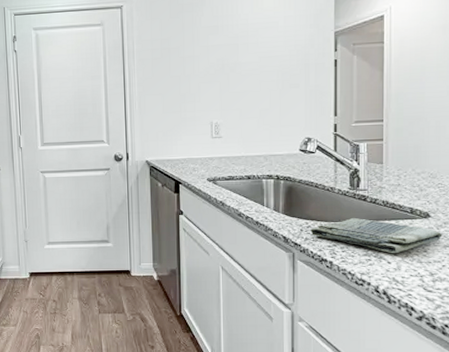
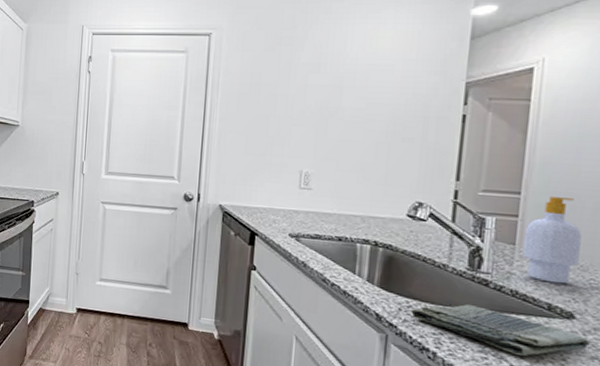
soap bottle: none [388,120,430,191] -> present [522,197,582,284]

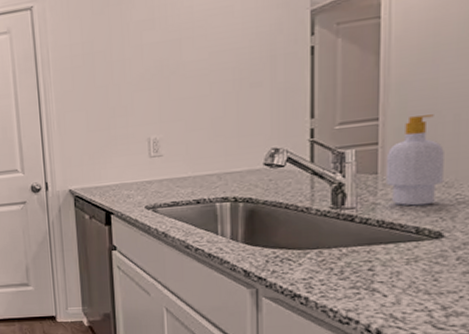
dish towel: present [411,303,590,357] -> none [279,242,461,285]

